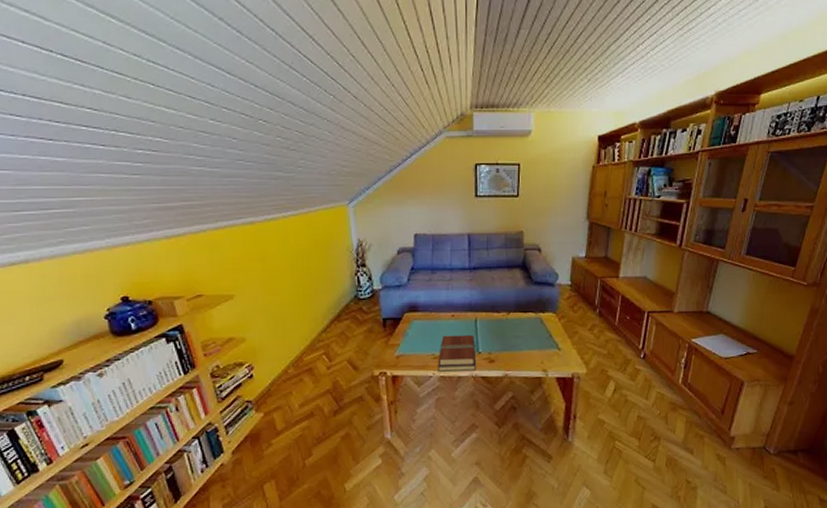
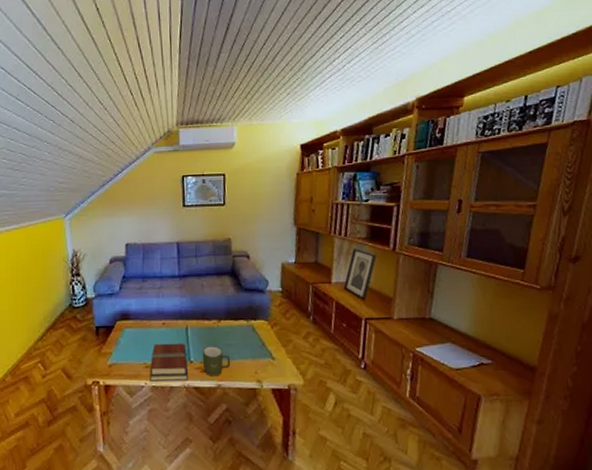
mug: none [490,337,518,367] -> present [202,346,231,377]
picture frame: none [630,244,663,294] -> present [343,248,377,300]

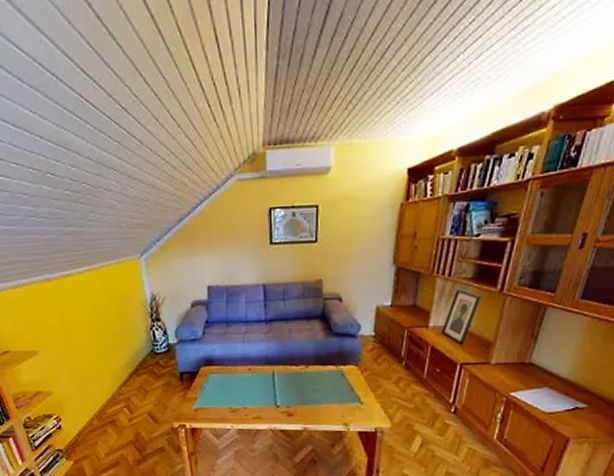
books: present [149,343,188,381] -> none [235,388,274,425]
mug: present [202,346,231,377] -> none [288,391,318,420]

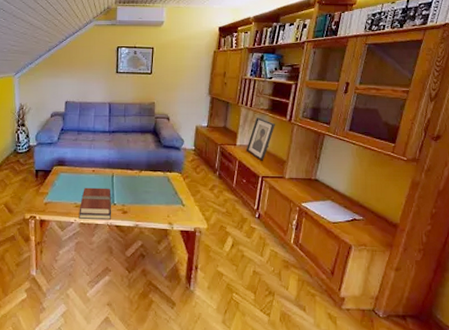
books: none [235,388,274,425] -> present [79,187,111,219]

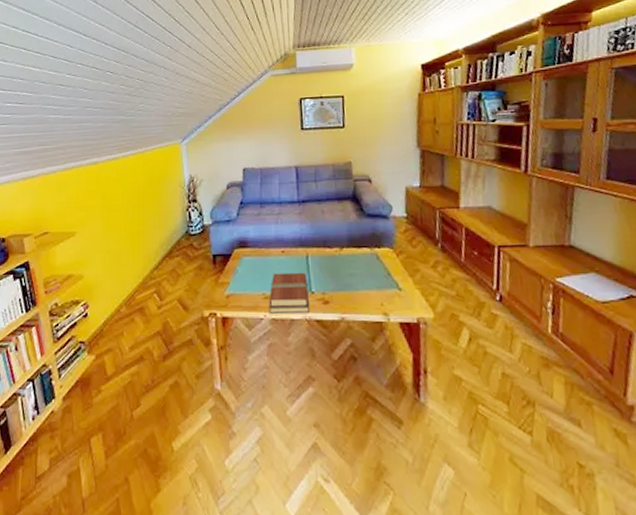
picture frame: present [246,117,275,161] -> none [472,171,508,226]

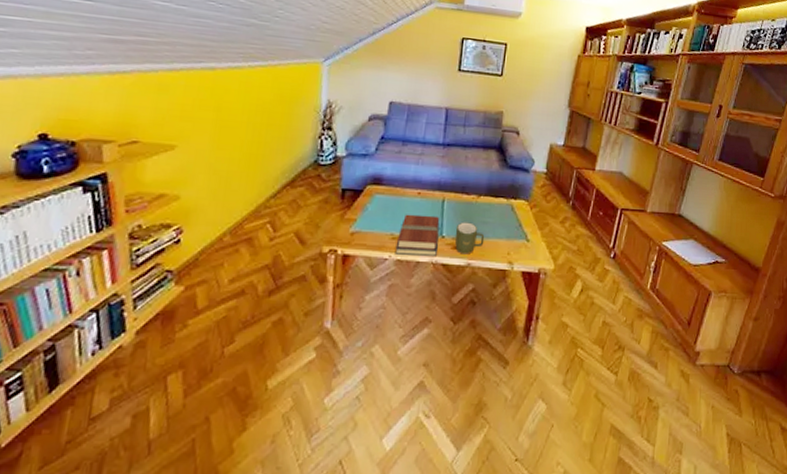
mug: none [323,275,355,309] -> present [455,222,485,255]

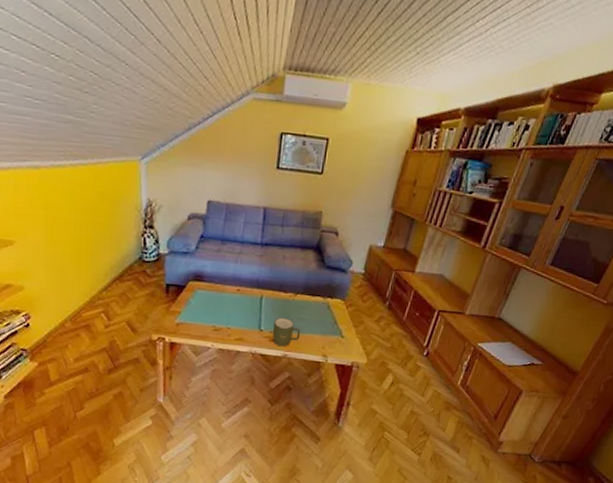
books: present [395,214,440,256] -> none [217,308,258,347]

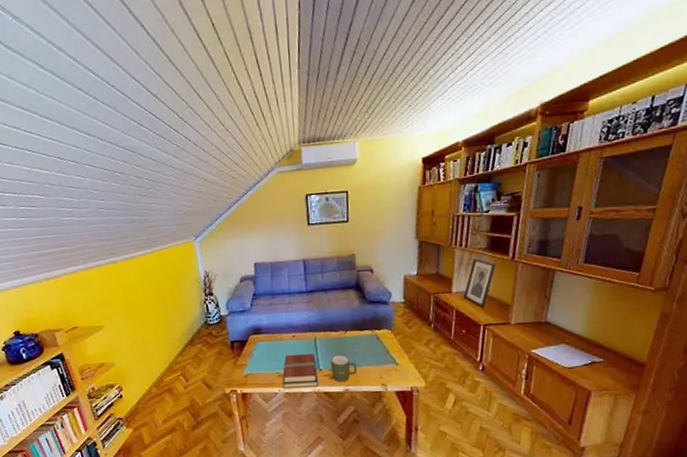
books: none [217,308,258,347] -> present [282,353,318,388]
picture frame: none [425,240,466,293] -> present [463,258,496,308]

